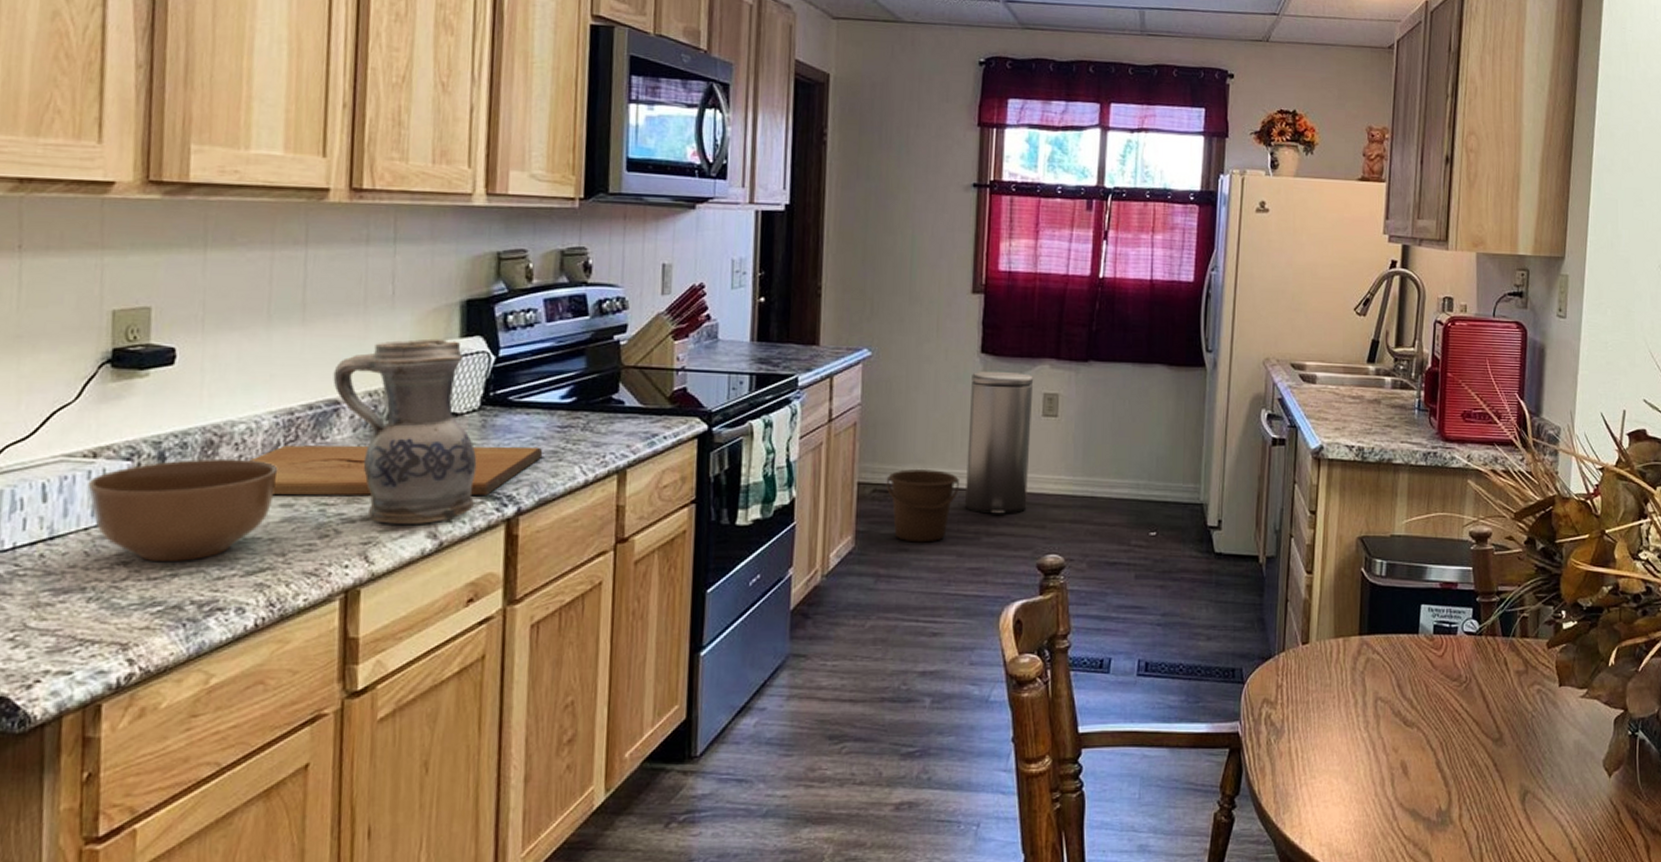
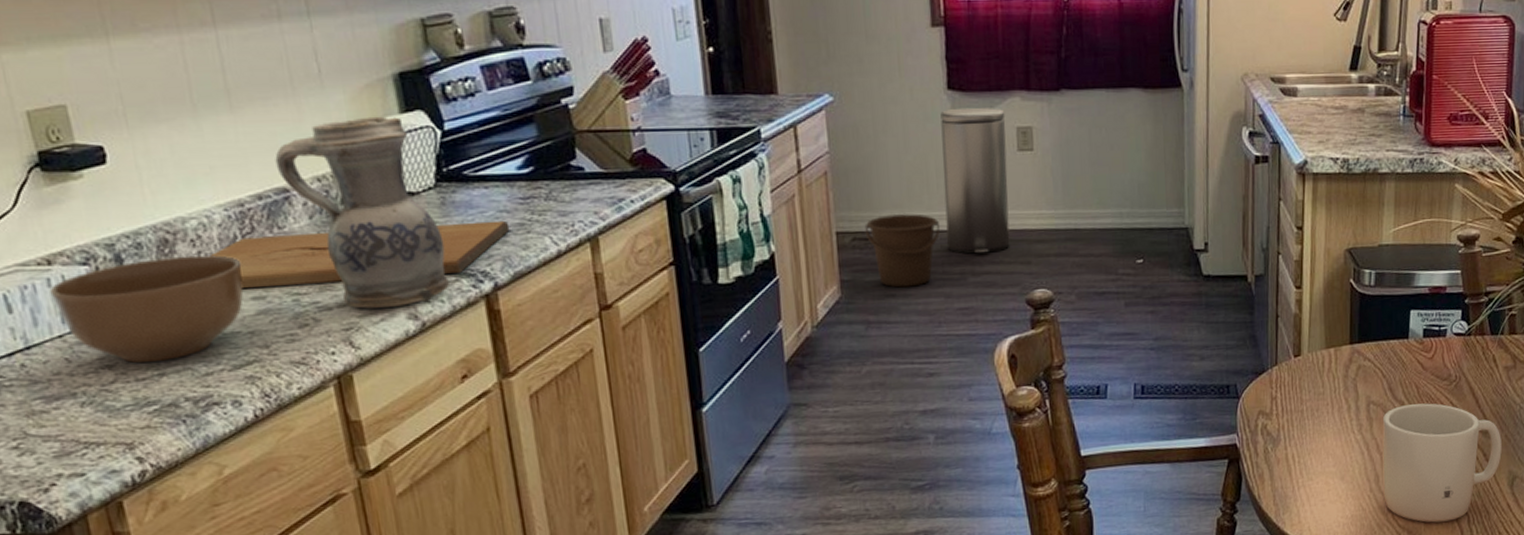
mug: none [1388,703,1513,836] -> present [1382,403,1502,523]

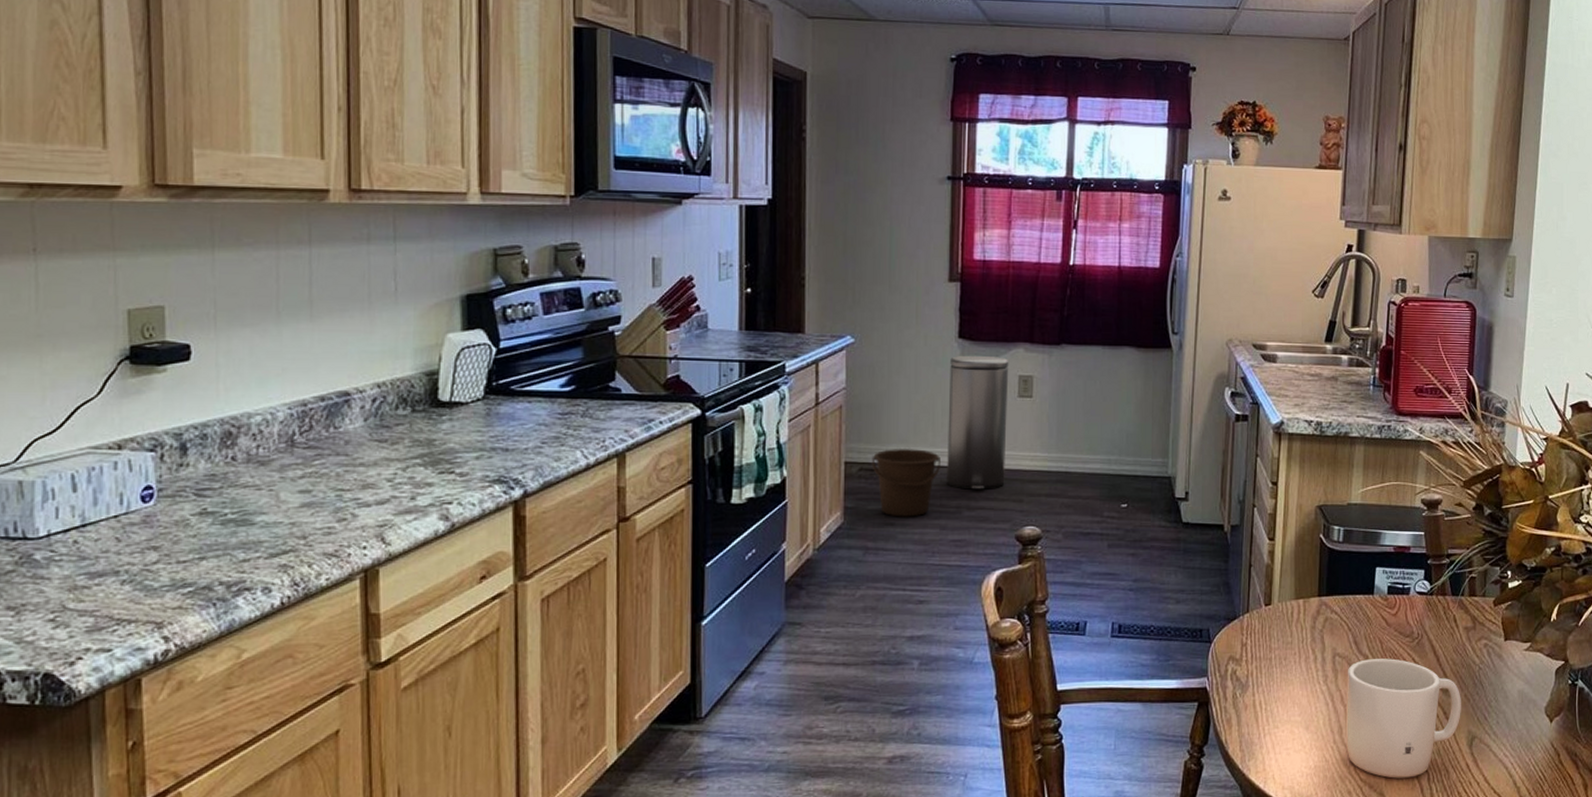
bowl: present [49,255,244,364] -> none [114,448,295,547]
cutting board: present [209,220,510,289] -> none [267,433,546,483]
ceramic jug: present [275,116,449,309] -> none [342,332,484,507]

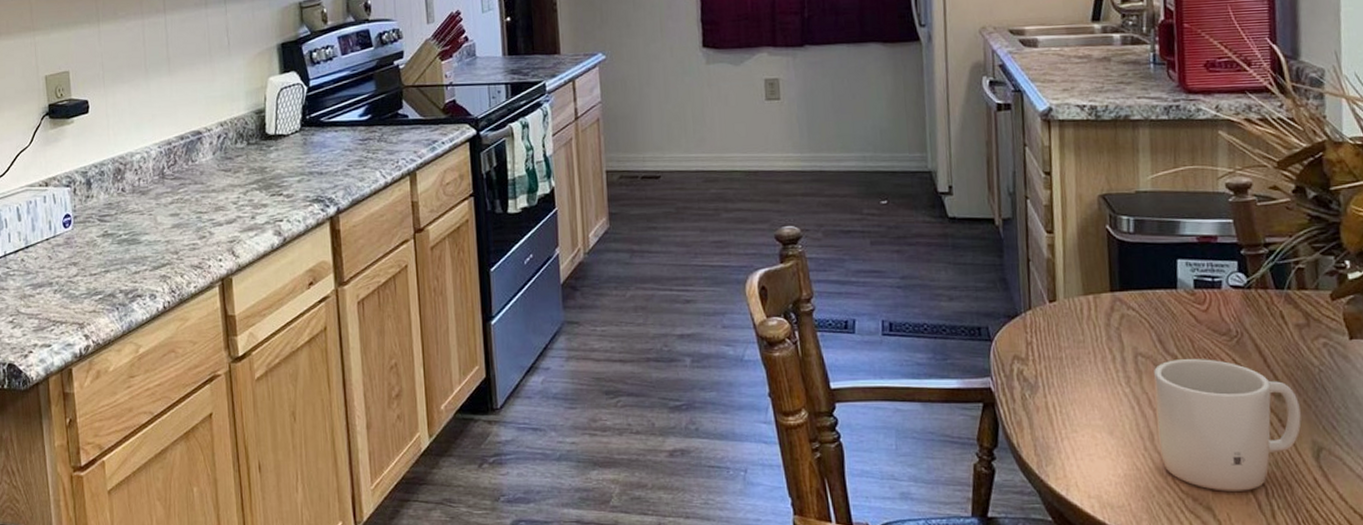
bucket: present [871,449,940,517] -> none [630,155,696,221]
pedal bin: present [947,355,1009,490] -> none [696,62,760,192]

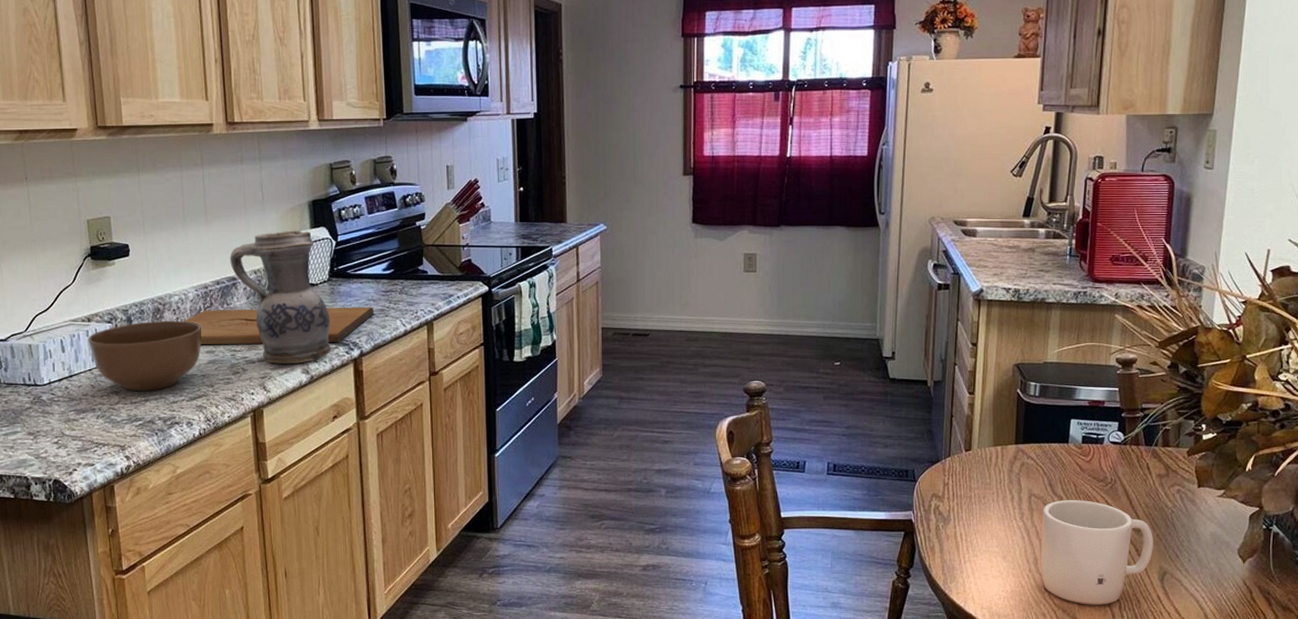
bowl: none [45,181,166,262] -> present [87,320,202,392]
cutting board: none [146,157,351,208] -> present [183,306,374,345]
ceramic jug: none [194,76,305,225] -> present [230,230,331,364]

